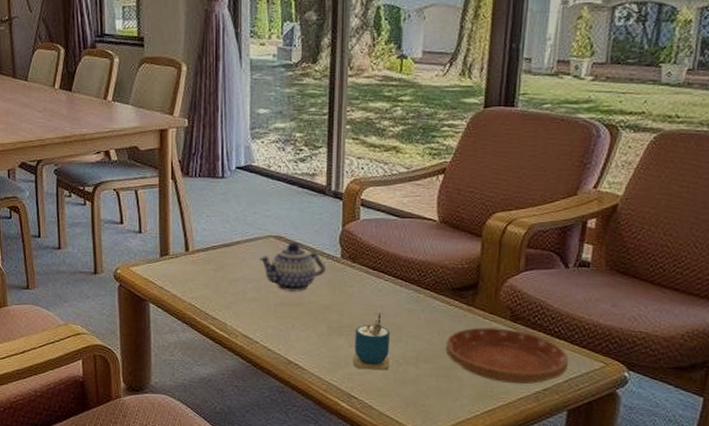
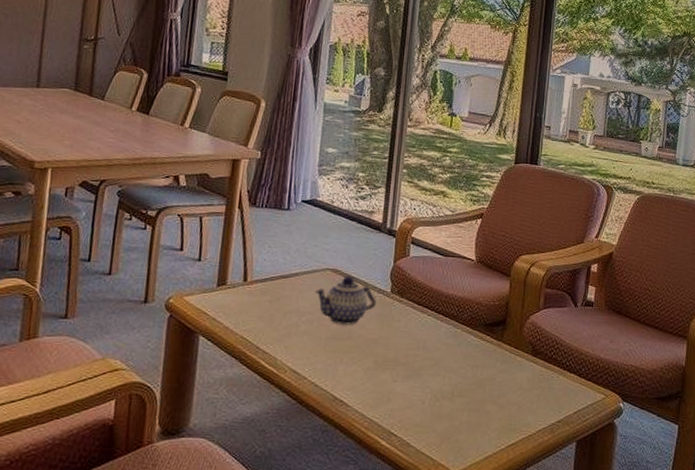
cup: present [353,313,391,371] -> none [395,347,431,406]
saucer: present [445,327,569,384] -> none [477,361,578,417]

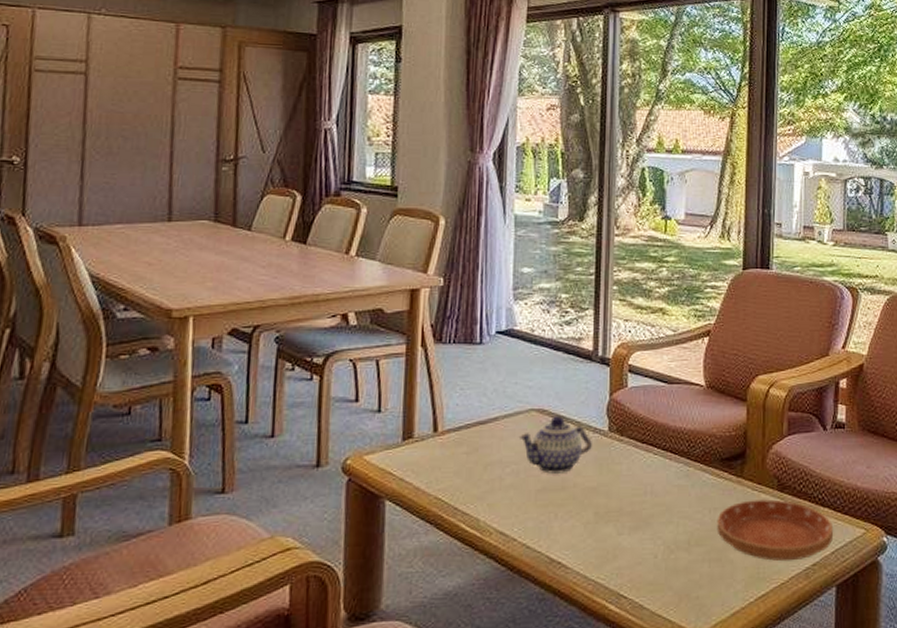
saucer: none [477,361,578,417] -> present [717,499,834,562]

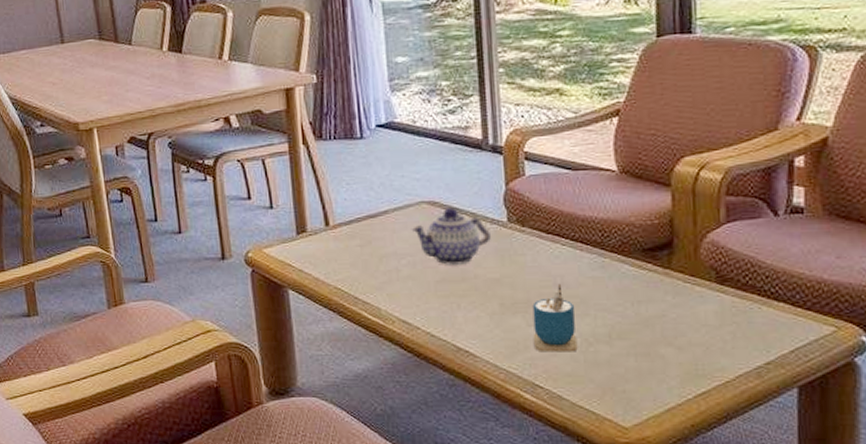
cup: none [621,492,661,561] -> present [532,283,578,352]
saucer: present [717,499,834,562] -> none [641,292,793,359]

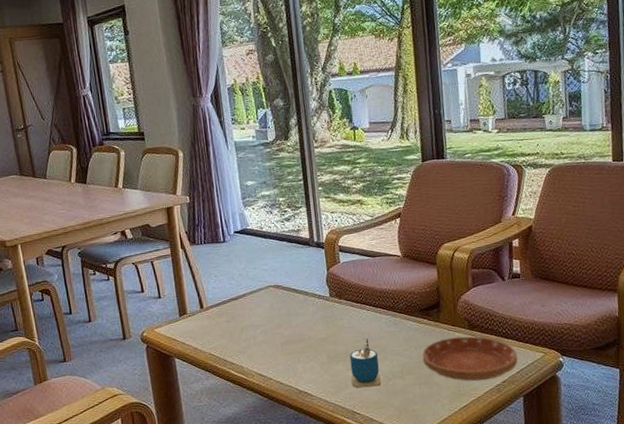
teapot: present [411,207,491,265] -> none [262,289,319,331]
saucer: none [641,292,793,359] -> present [422,336,518,381]

